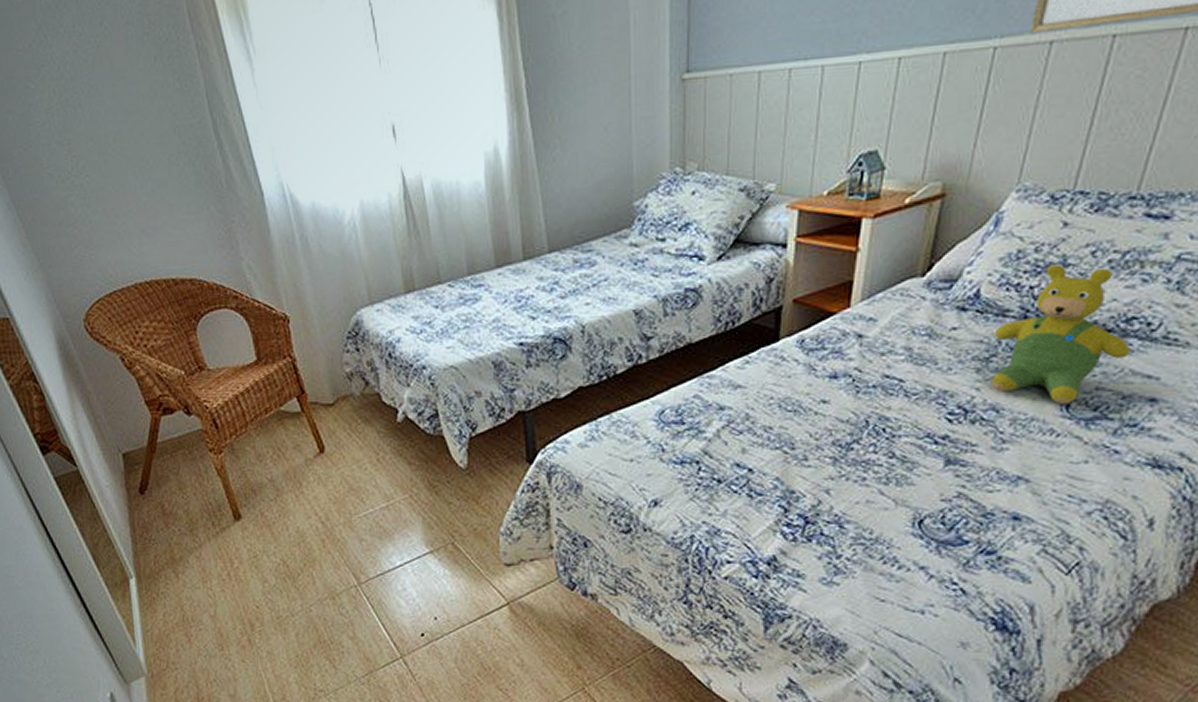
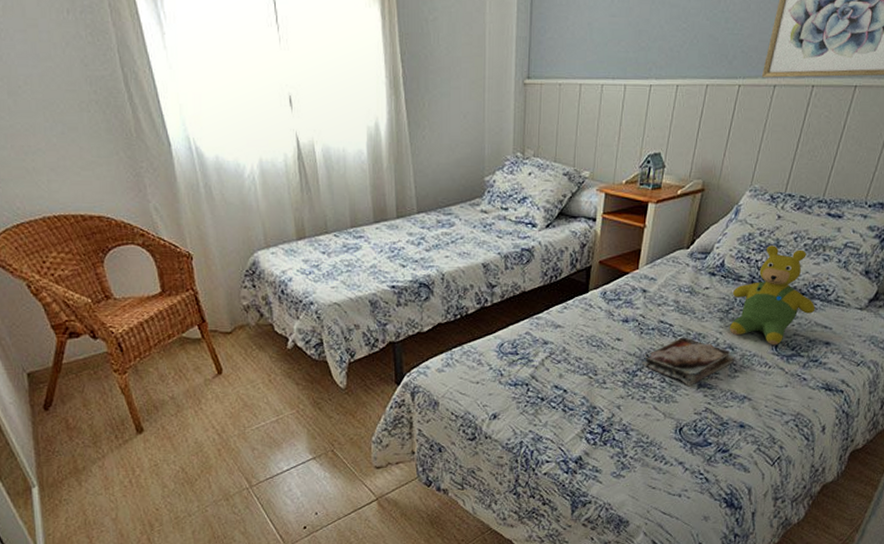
tray: none [859,396,1002,464] -> present [641,337,735,387]

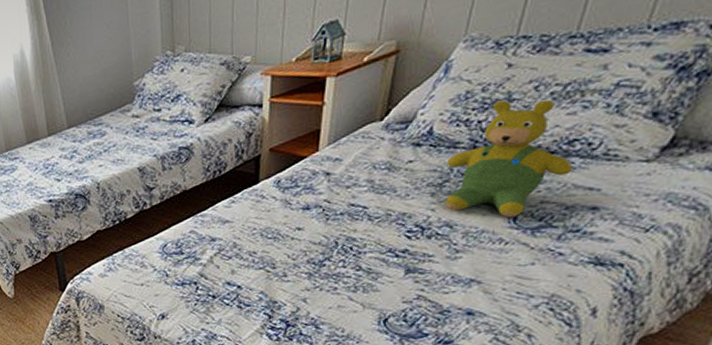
tray: present [641,337,735,387] -> none [329,219,455,273]

